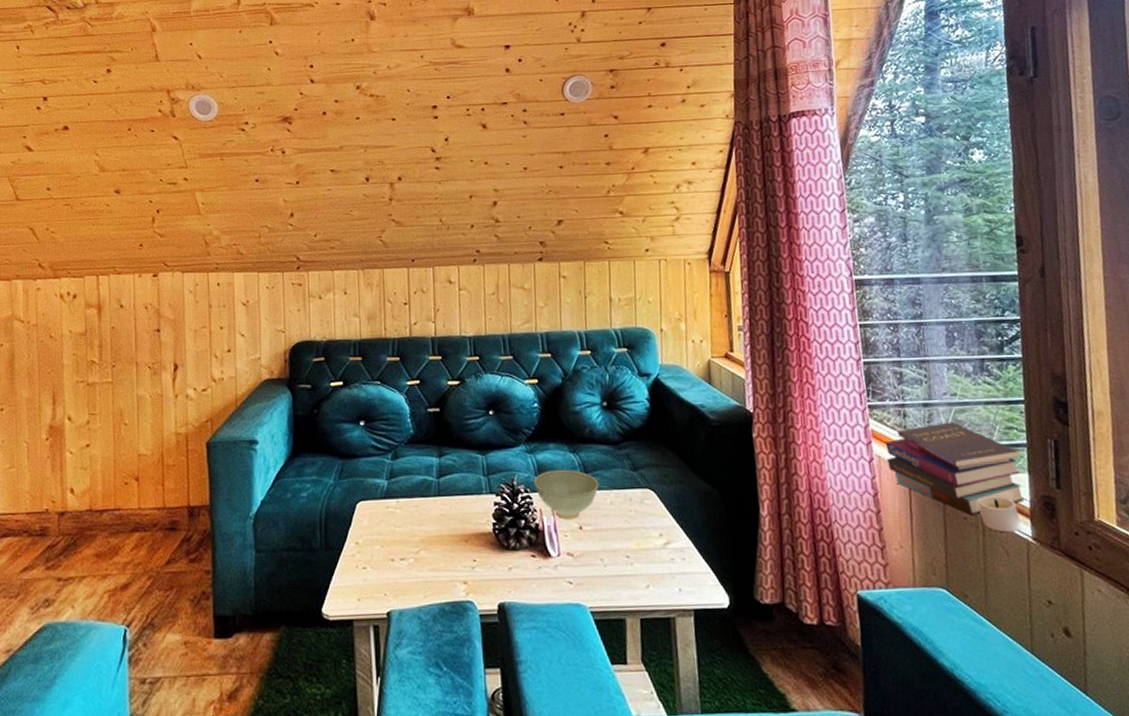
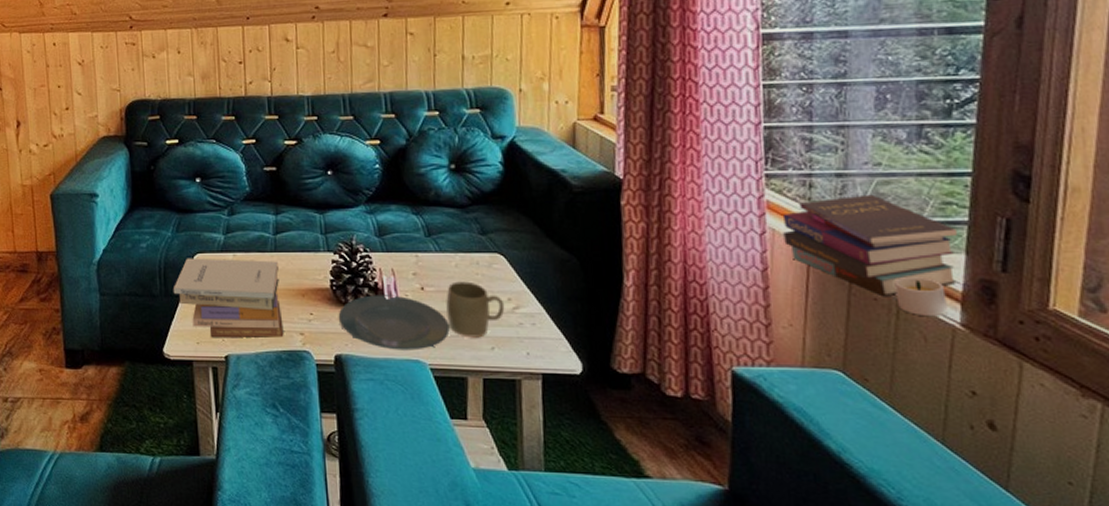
books: none [333,505,447,592] -> present [173,258,284,338]
plate: none [501,536,608,595] -> present [338,295,450,351]
bowl: present [533,469,599,520] -> none [373,230,444,280]
mug: none [603,518,657,577] -> present [445,281,505,338]

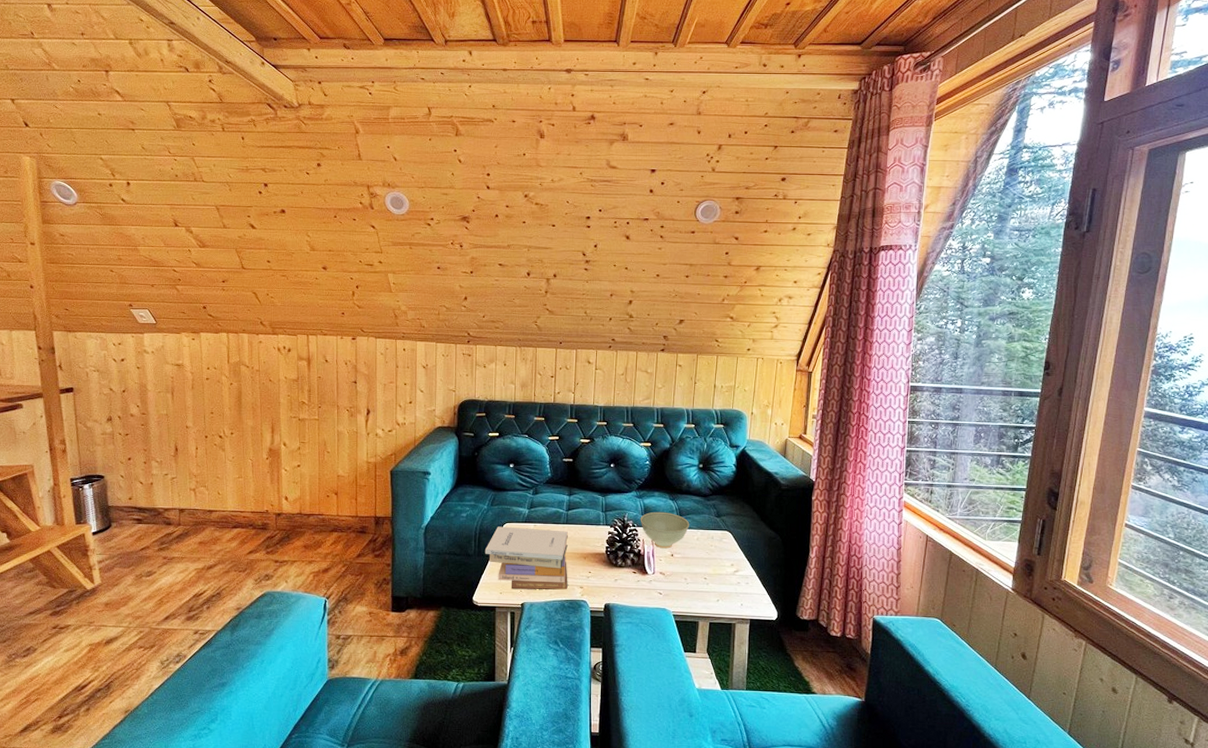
plate: present [338,295,450,351] -> none [609,559,689,601]
bowl: none [373,230,444,280] -> present [640,511,690,549]
mug: present [445,281,505,338] -> none [687,551,729,593]
books: present [782,194,957,297] -> none [912,500,1014,570]
candle: present [894,276,948,317] -> none [976,556,1005,584]

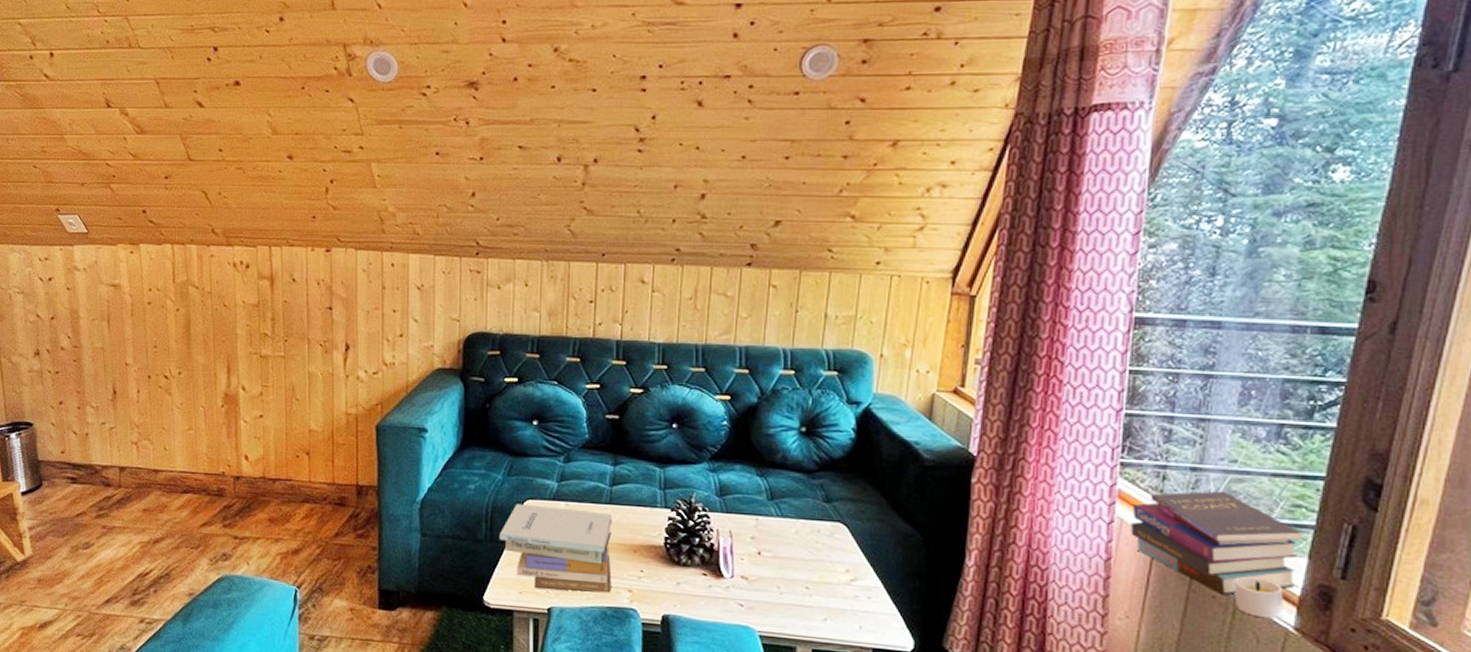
bowl: present [640,511,690,549] -> none [713,491,786,544]
books: none [912,500,1014,570] -> present [1131,491,1302,596]
candle: none [976,556,1005,584] -> present [1234,576,1284,619]

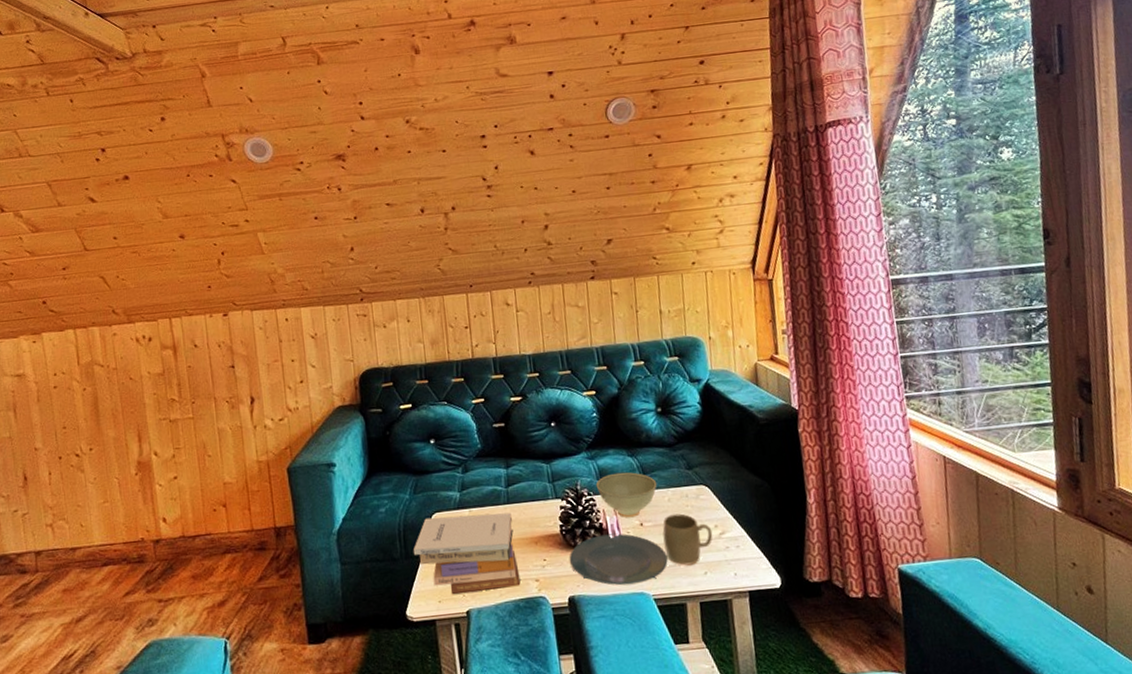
plate: none [669,556,783,616] -> present [569,533,668,586]
bowl: none [713,491,786,544] -> present [595,472,657,518]
mug: none [780,548,842,608] -> present [662,513,713,566]
books: present [1131,491,1302,596] -> none [921,406,1052,492]
candle: present [1234,576,1284,619] -> none [1008,471,1048,505]

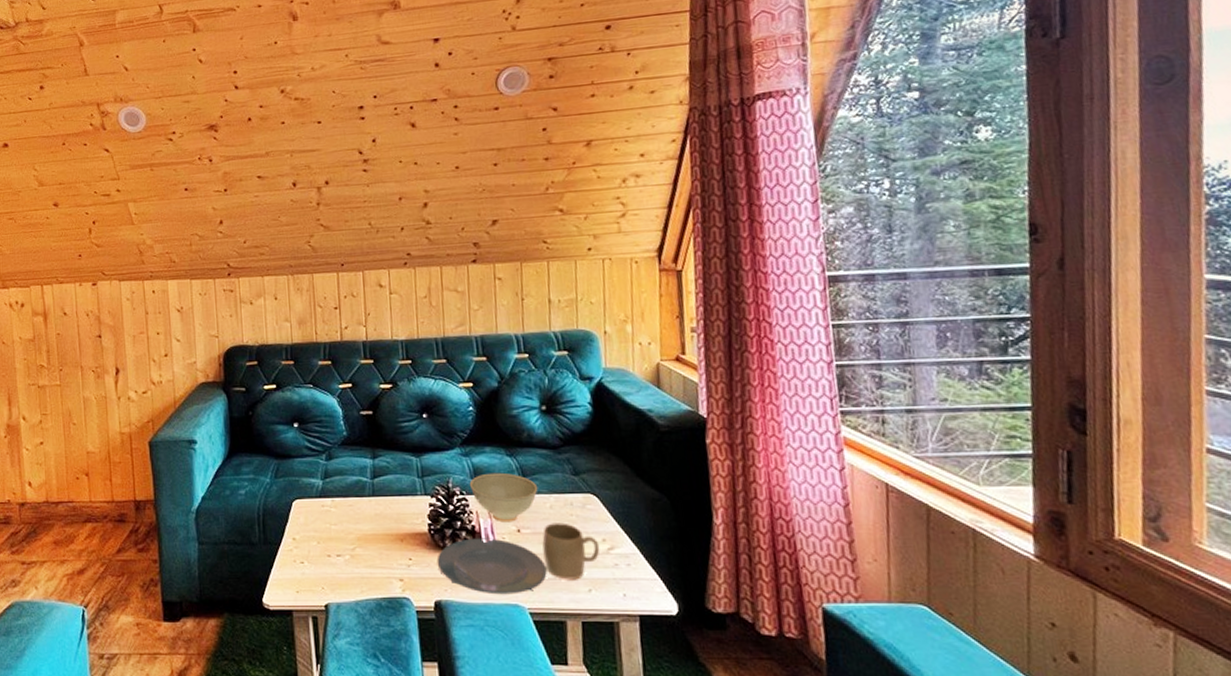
books: present [413,512,521,594] -> none [271,504,384,585]

